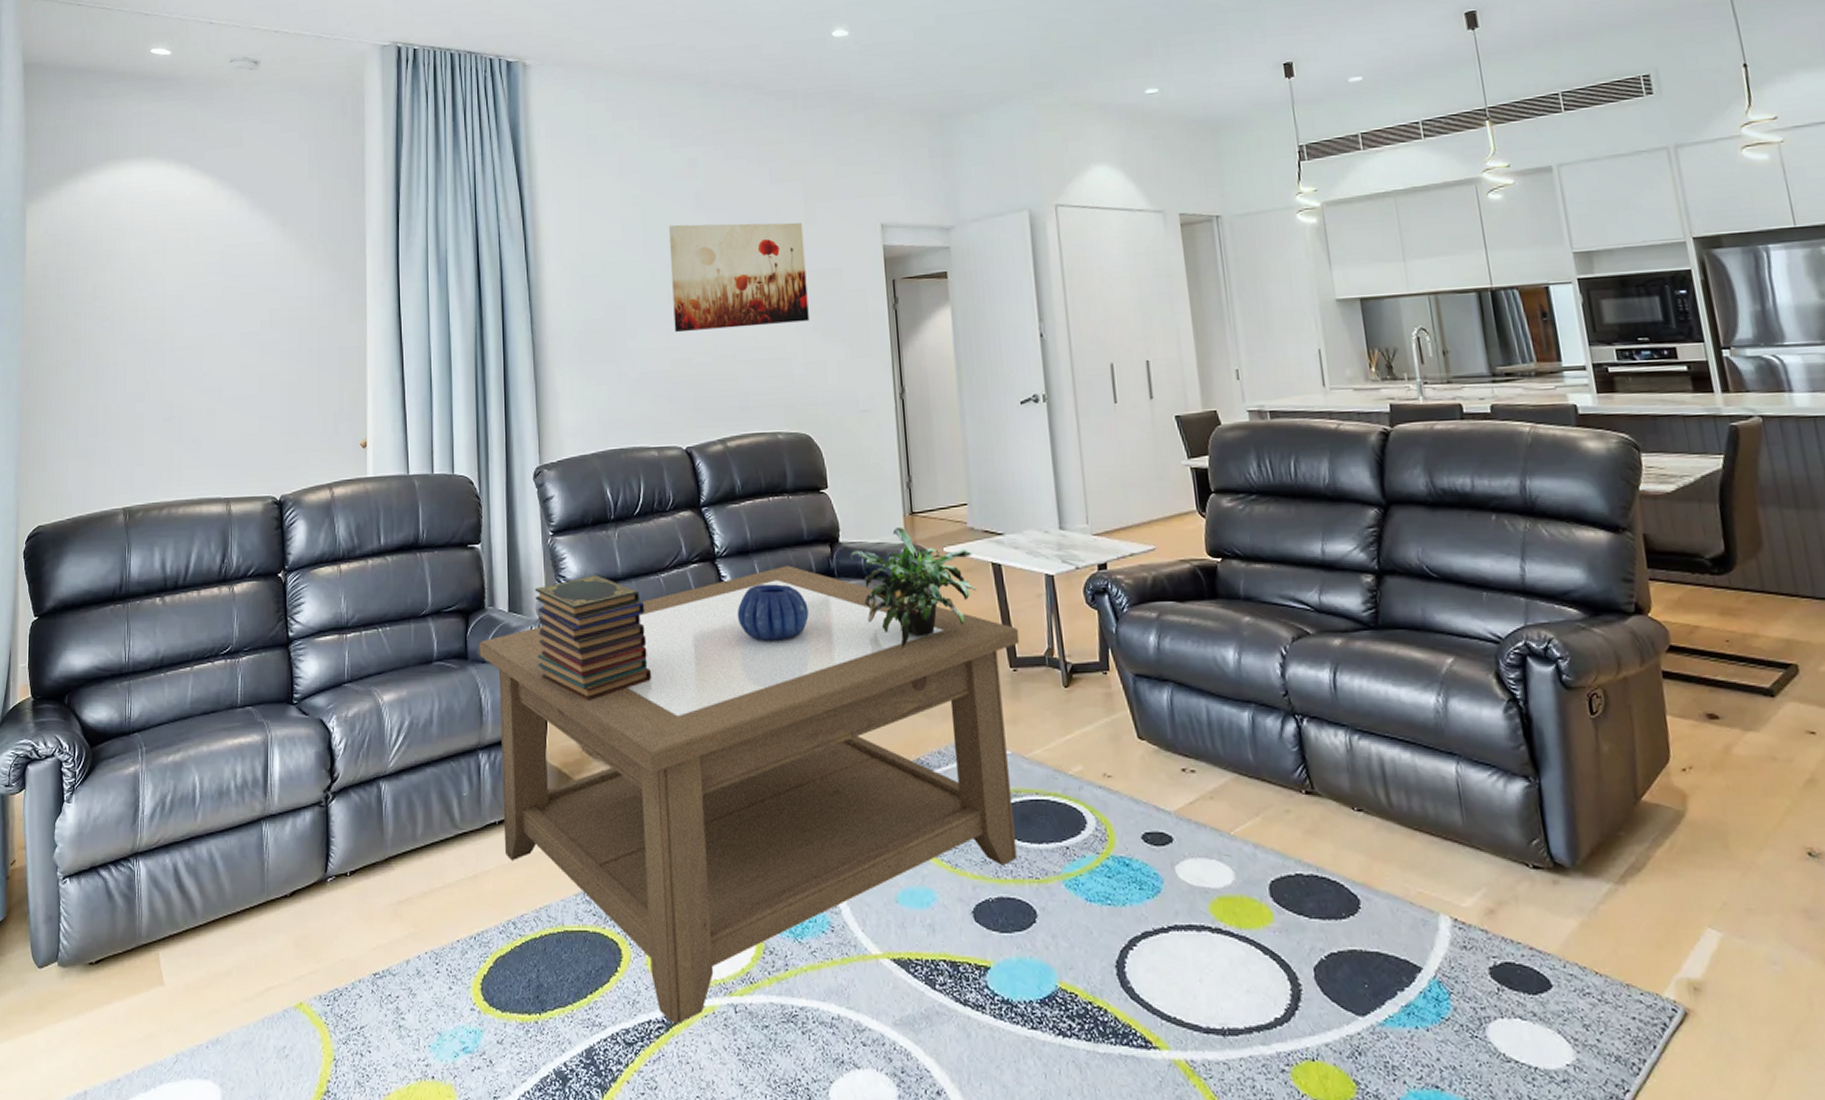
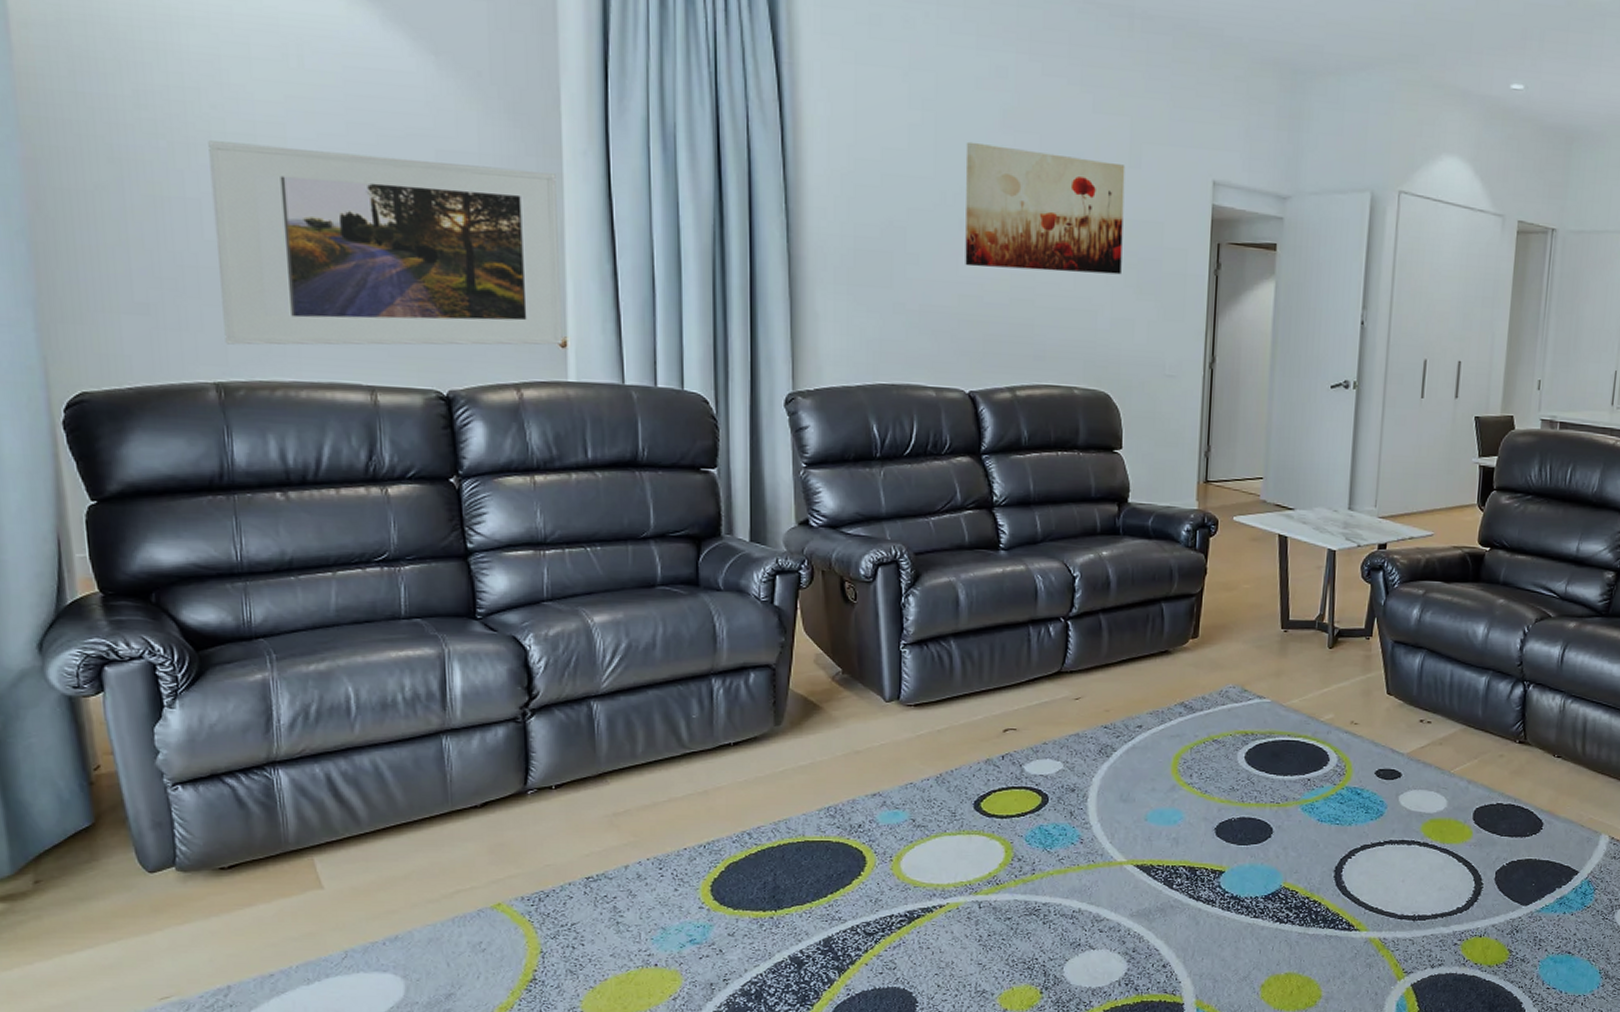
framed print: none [133,304,364,475] -> present [208,140,563,346]
coffee table: present [479,565,1020,1025] -> none [713,520,1295,918]
book stack: present [535,575,652,702] -> none [783,512,915,635]
decorative bowl: present [737,584,809,641] -> none [1012,536,1089,591]
potted plant: present [850,526,977,650] -> none [1137,493,1261,607]

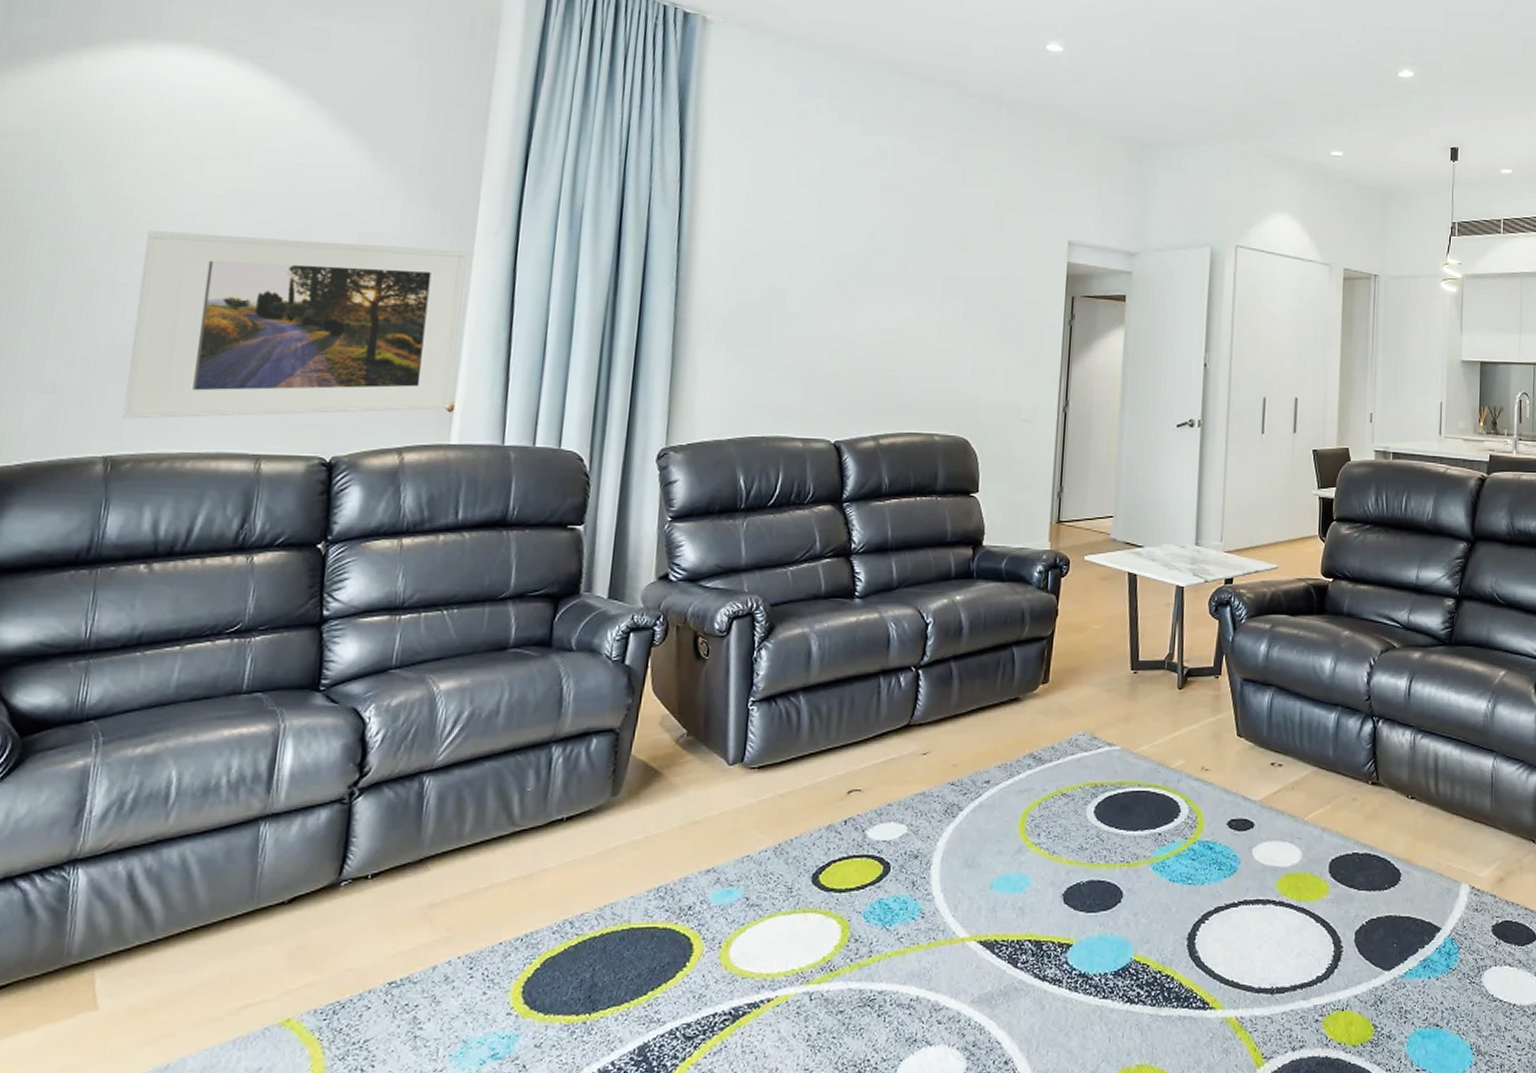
wall art: present [965,141,1125,275] -> none [838,213,990,328]

